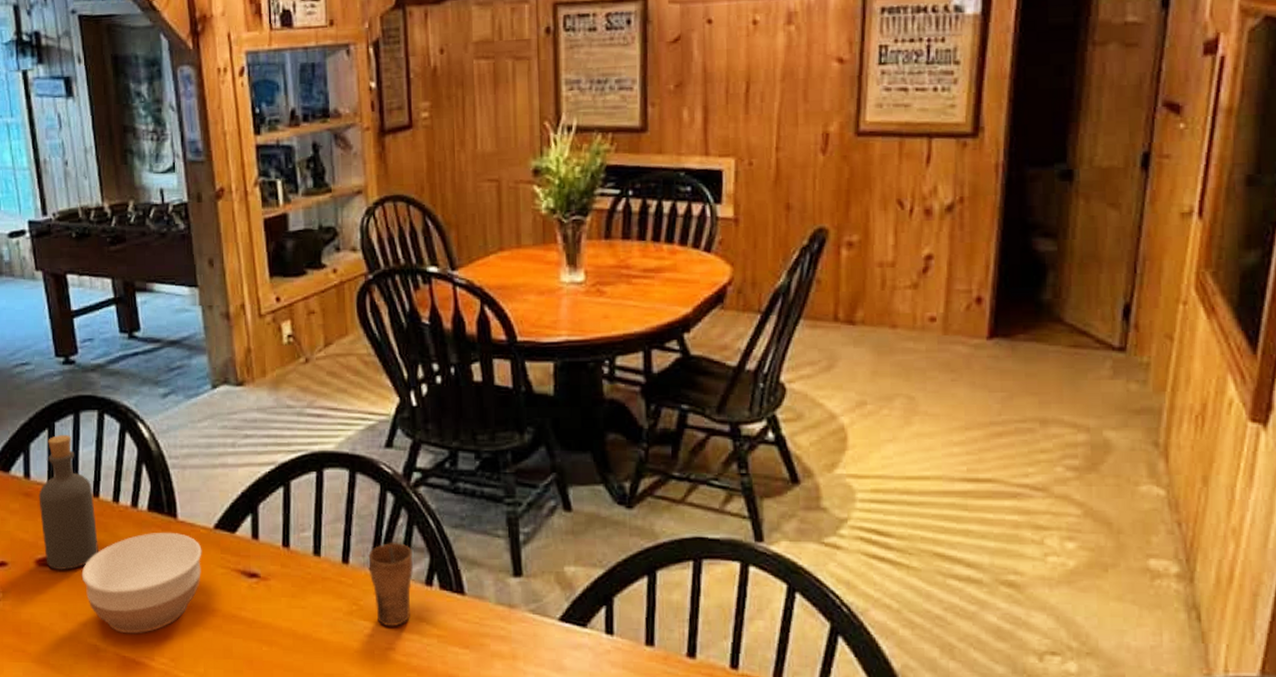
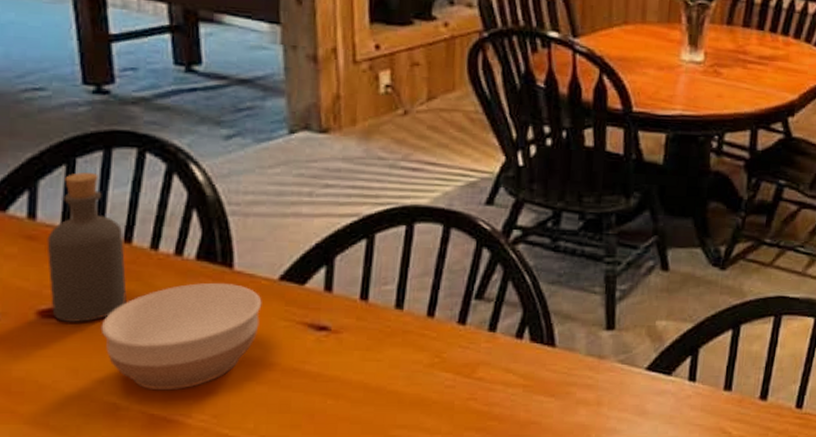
cup: present [367,543,413,627] -> none [455,297,505,378]

